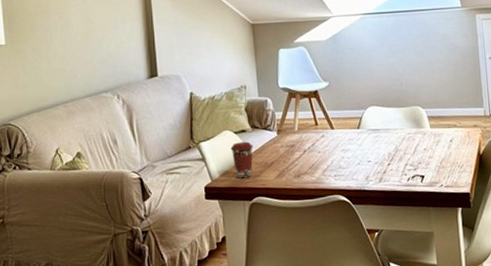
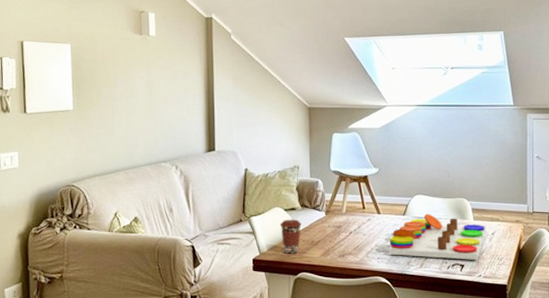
board game: none [345,125,445,171] -> present [389,214,487,260]

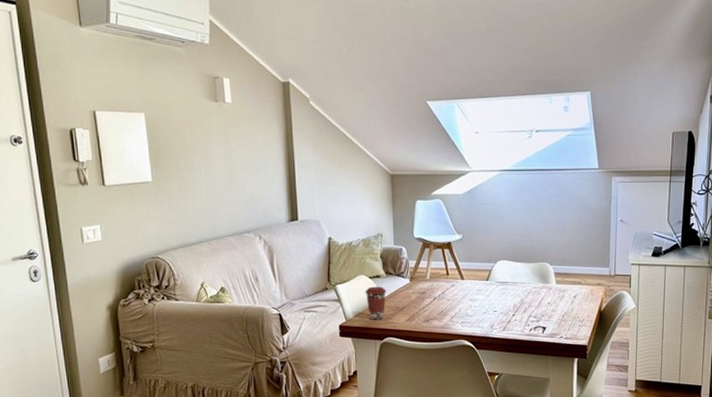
board game: present [389,214,487,260] -> none [473,279,569,323]

